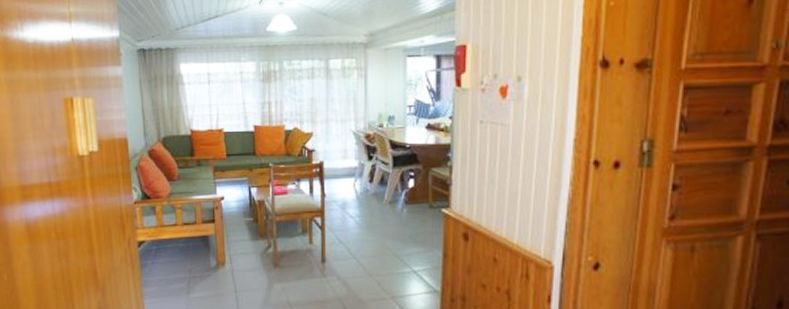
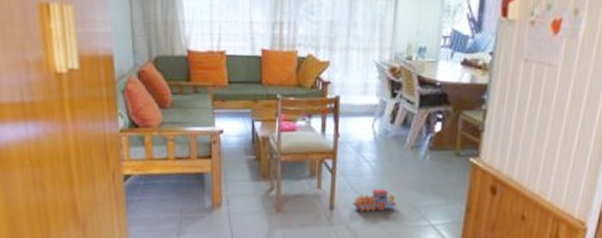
toy train: none [342,241,380,263] -> present [353,188,396,212]

